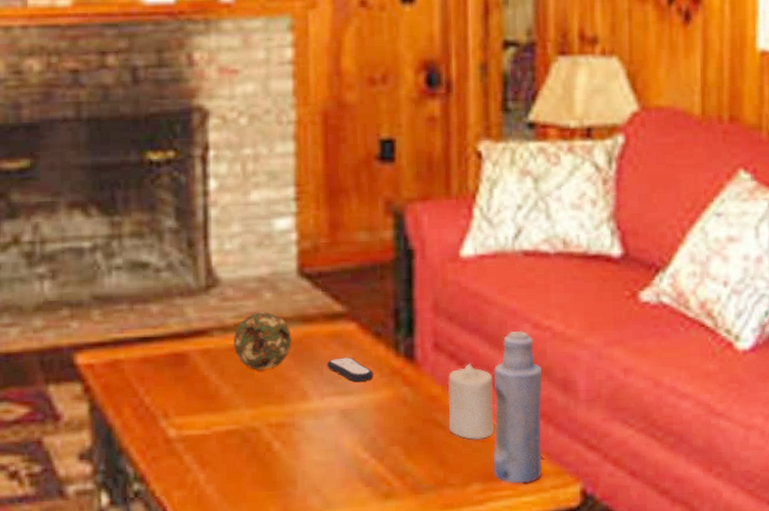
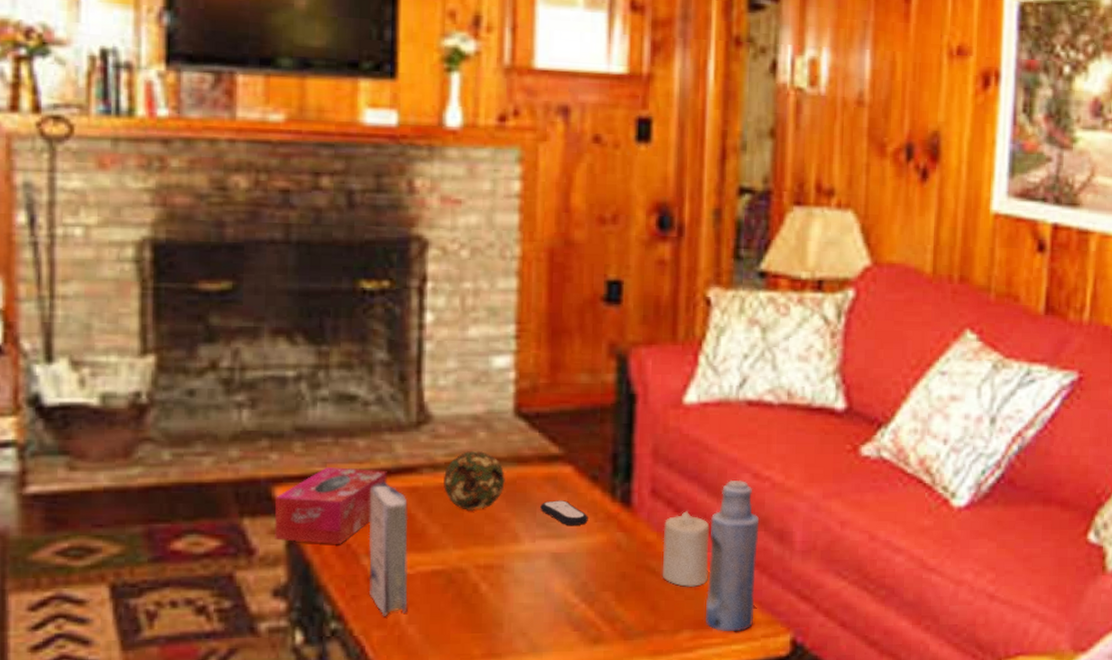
tissue box: none [77,333,180,408] -> present [274,467,387,544]
book: none [165,346,205,477] -> present [368,483,409,616]

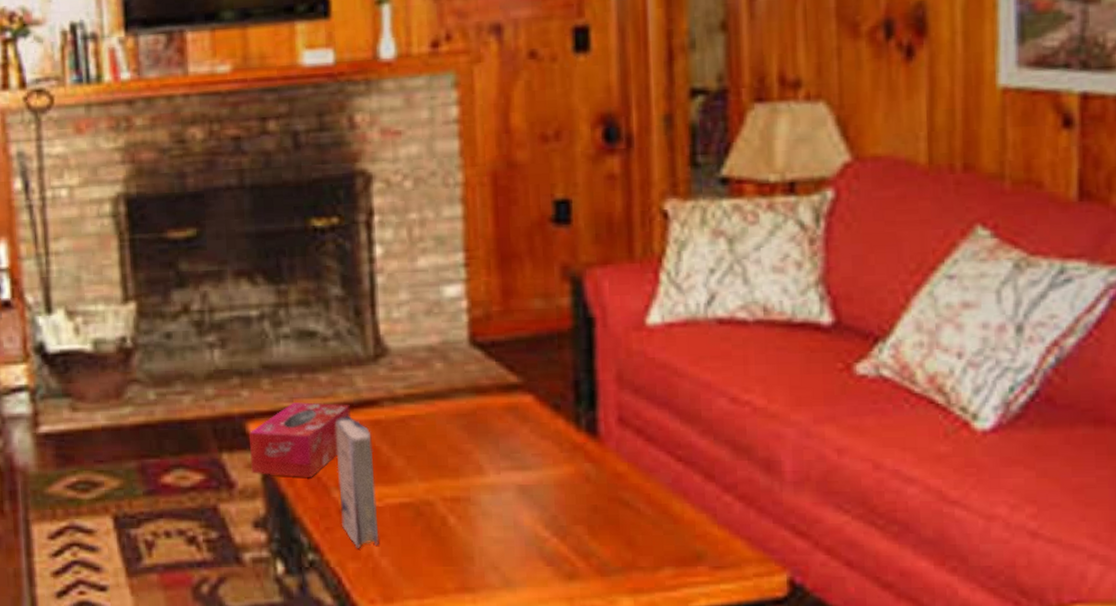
decorative ball: present [444,450,505,510] -> none [404,381,465,443]
remote control: present [540,500,588,526] -> none [503,430,553,457]
candle: present [662,511,711,587] -> none [634,440,688,521]
bottle: present [706,481,760,632] -> none [685,406,743,570]

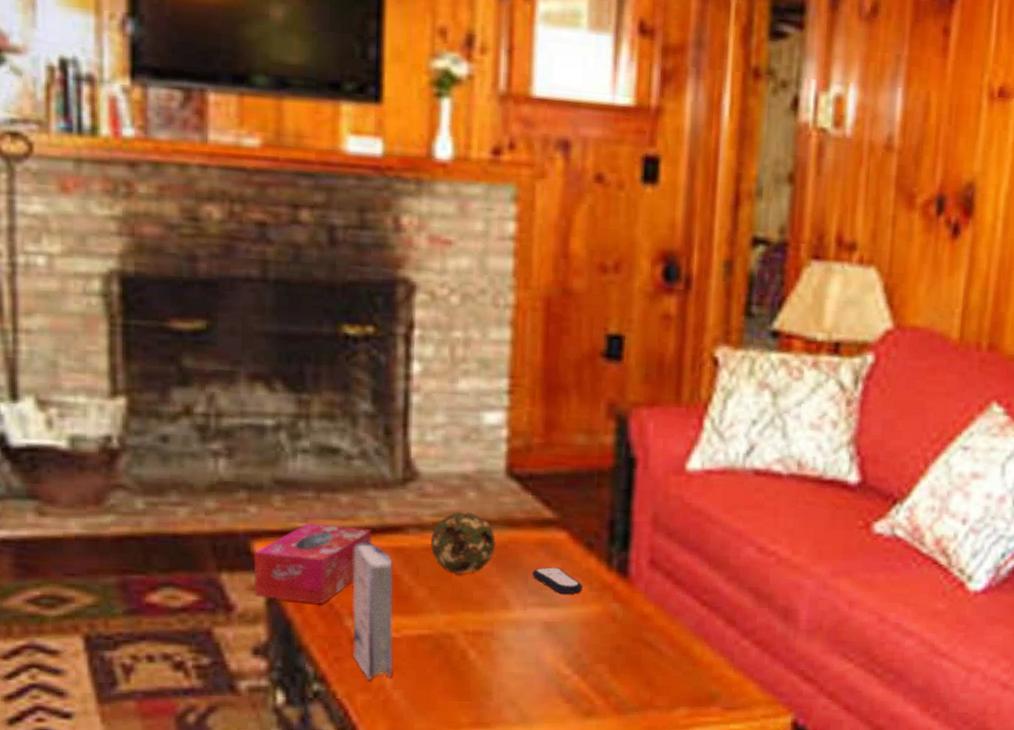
decorative ball: none [404,381,465,443] -> present [431,511,496,574]
remote control: none [503,430,553,457] -> present [532,567,583,595]

